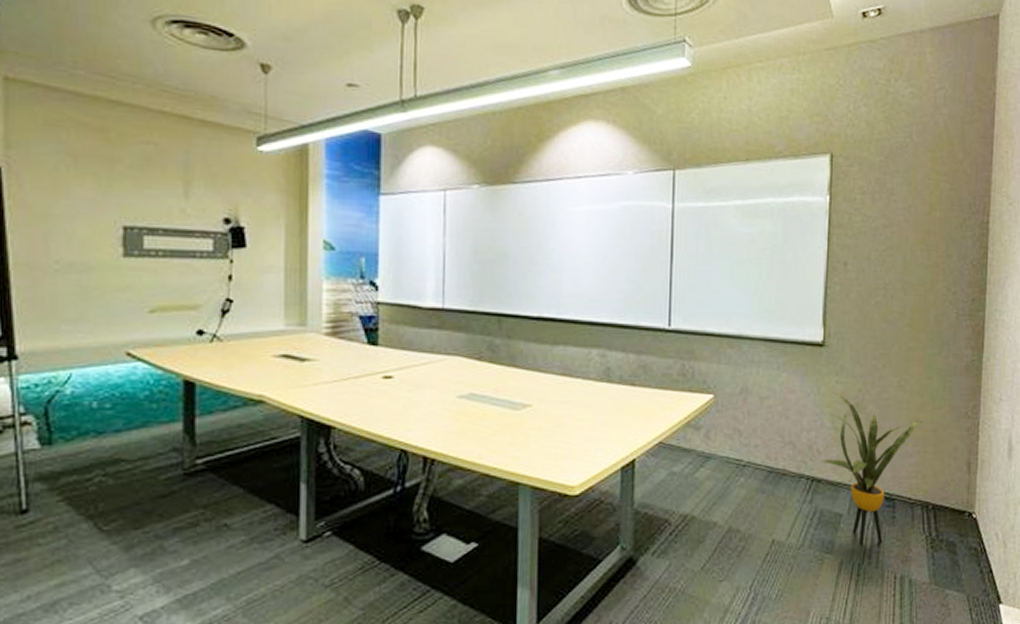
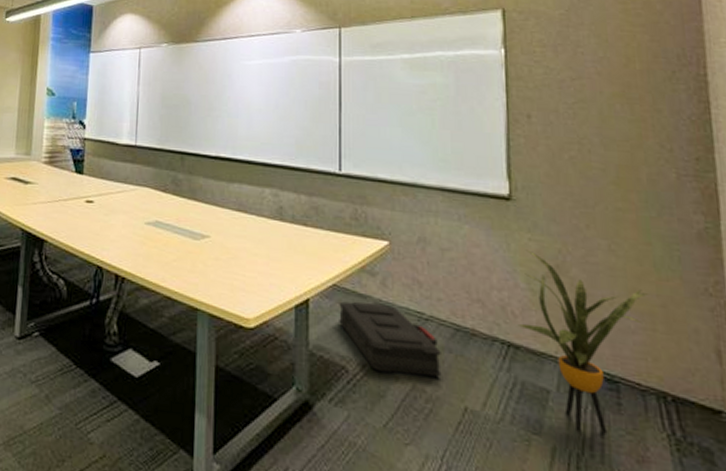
briefcase: none [664,455,755,519] -> present [339,301,442,377]

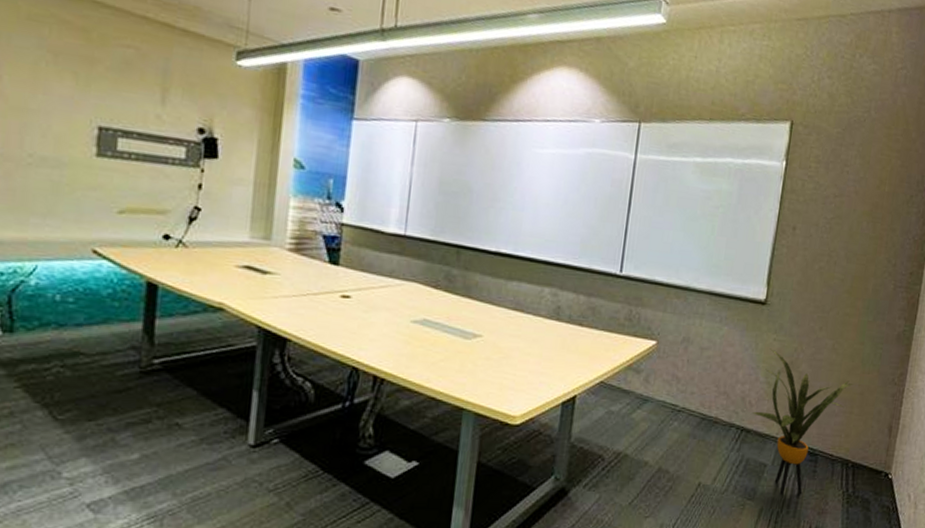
briefcase: present [339,301,442,377] -> none [601,397,687,460]

